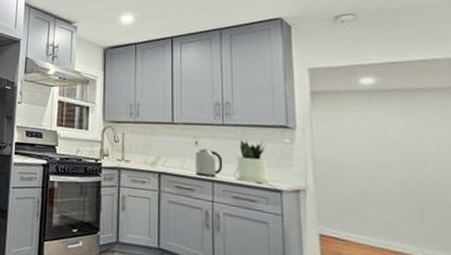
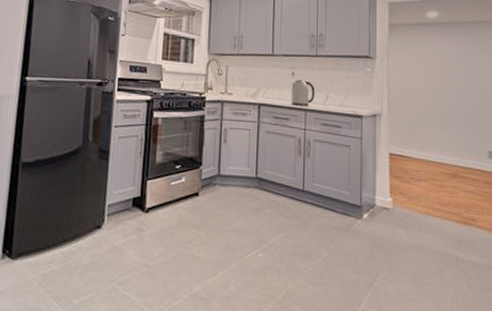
planter: present [236,140,270,184] -> none [325,70,353,111]

